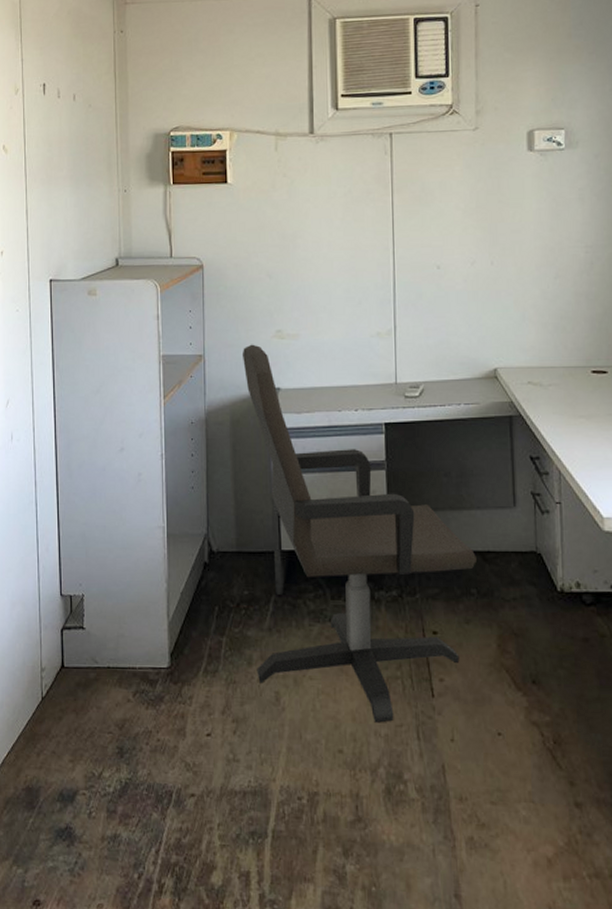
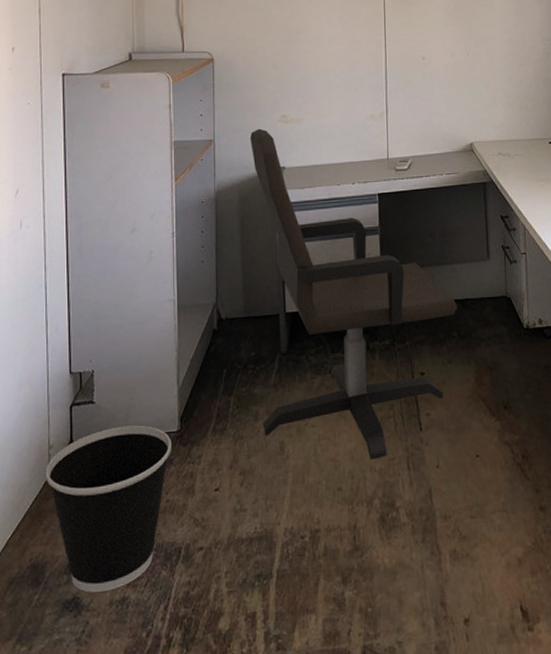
wastebasket: none [38,656,162,825] -> present [45,425,171,593]

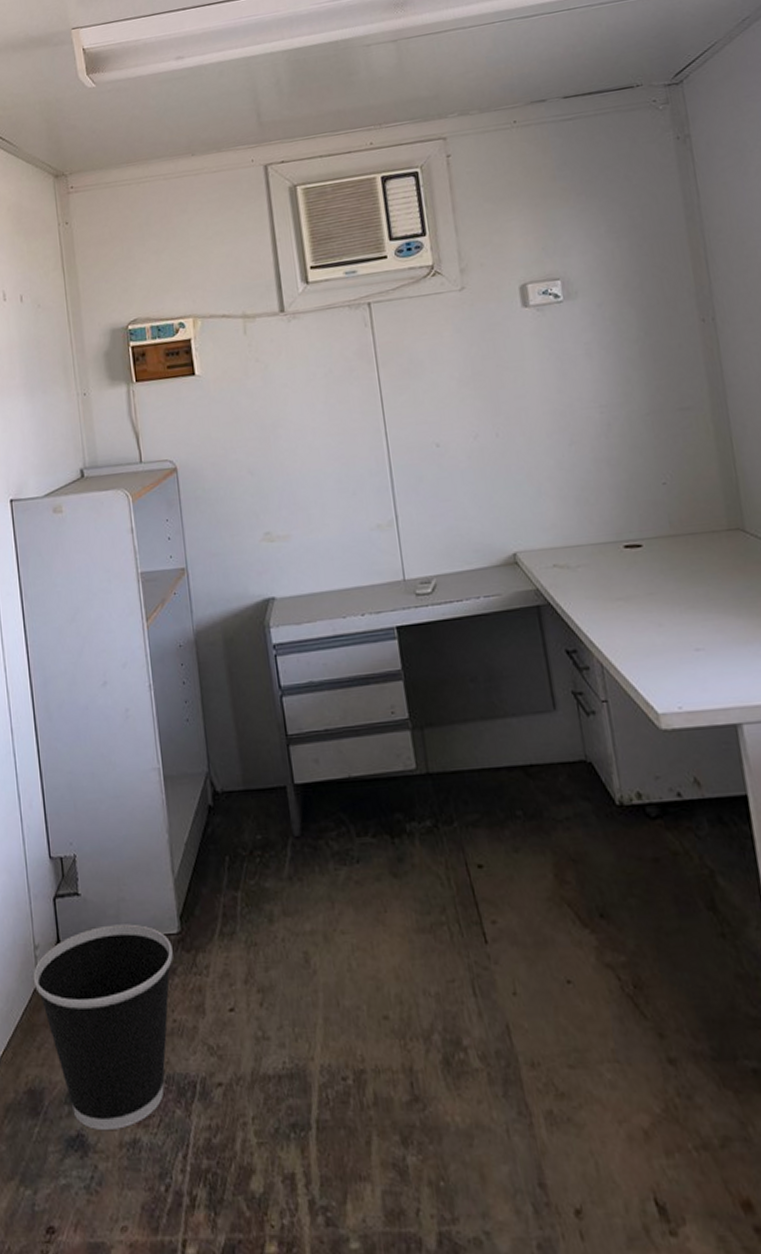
office chair: present [249,128,458,459] -> none [228,550,520,980]

